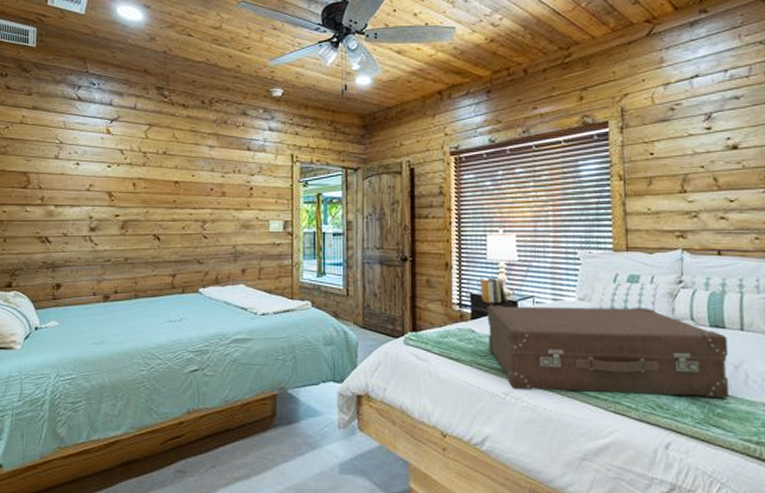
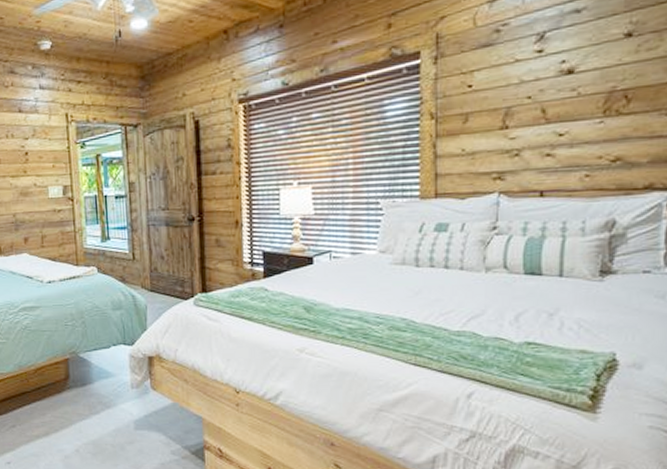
books: present [479,277,508,303] -> none [272,233,303,260]
suitcase: present [487,306,729,399] -> none [280,257,543,347]

